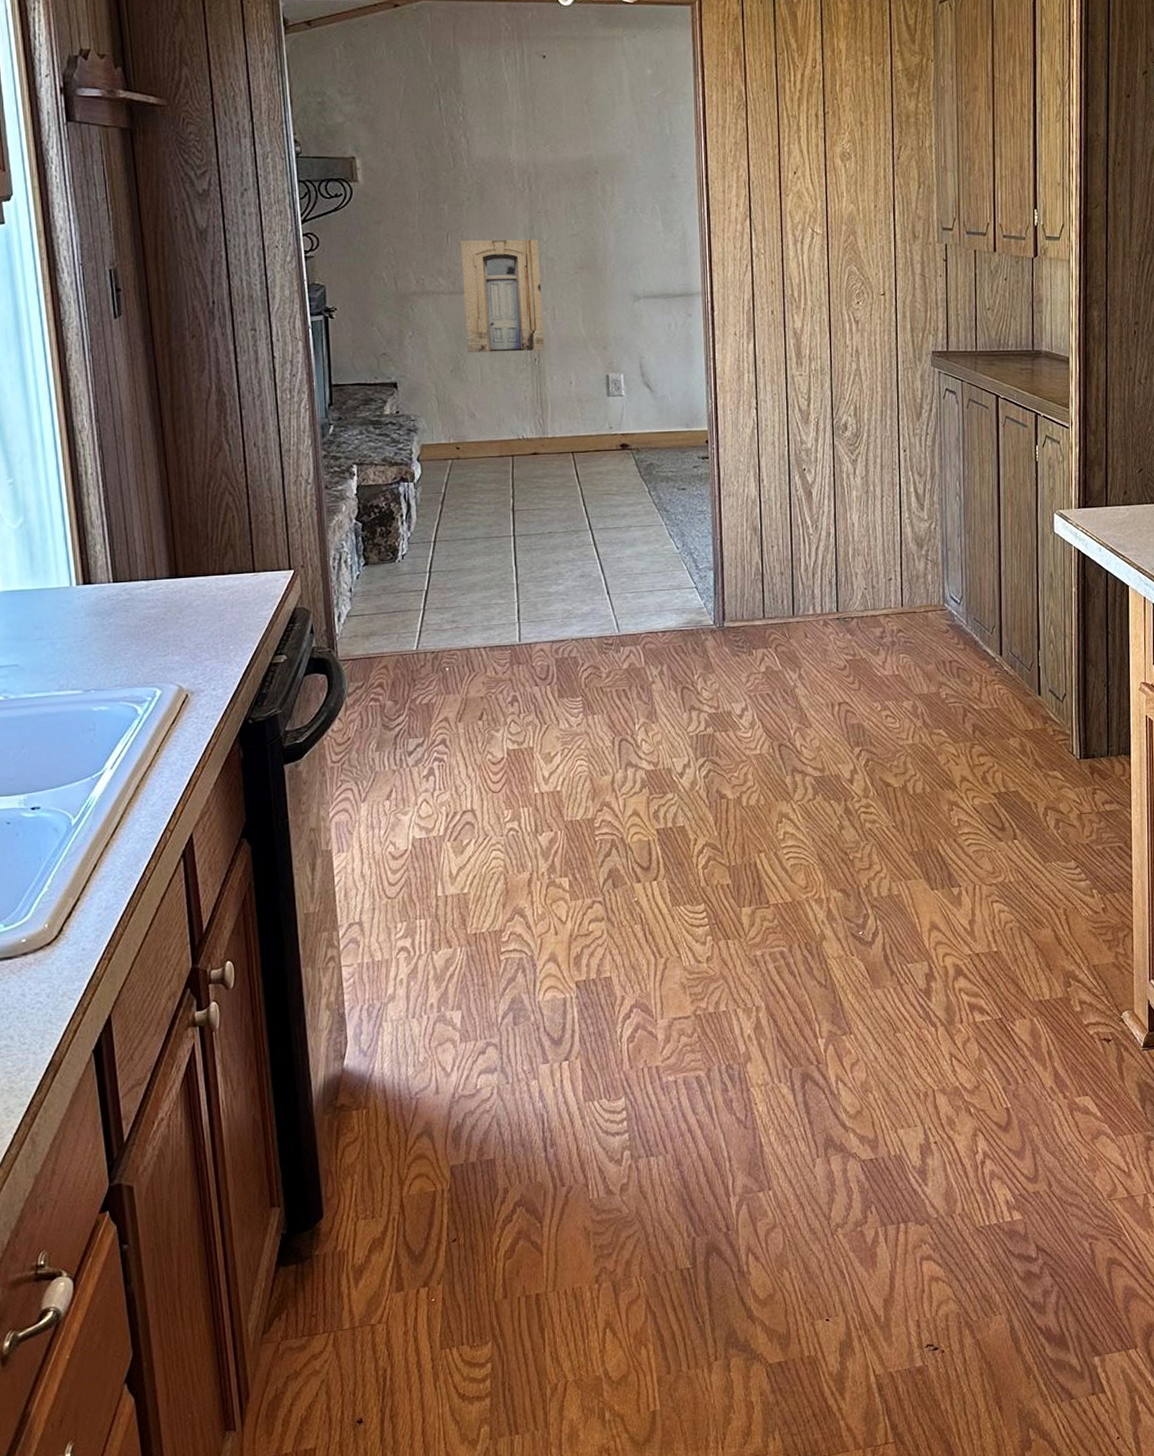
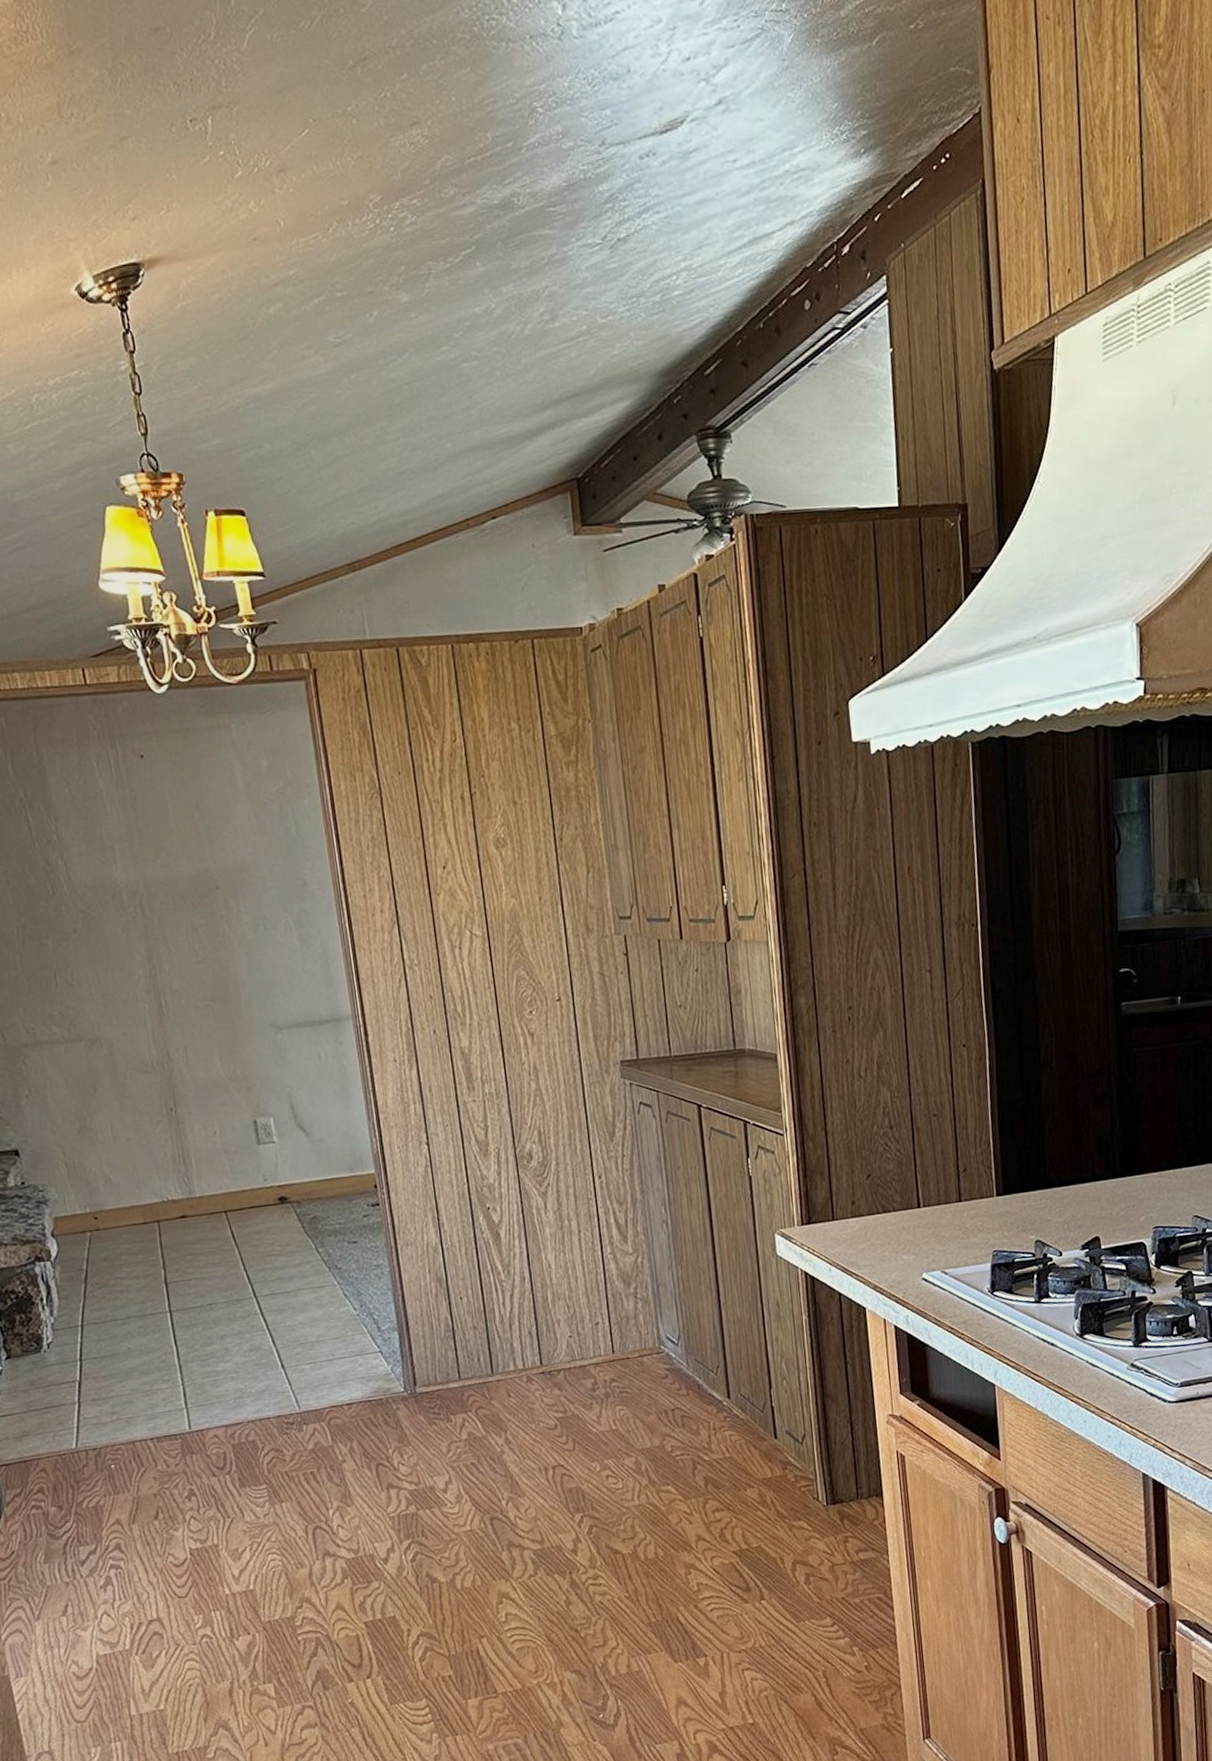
wall art: present [461,239,545,352] -> none [71,970,181,1108]

